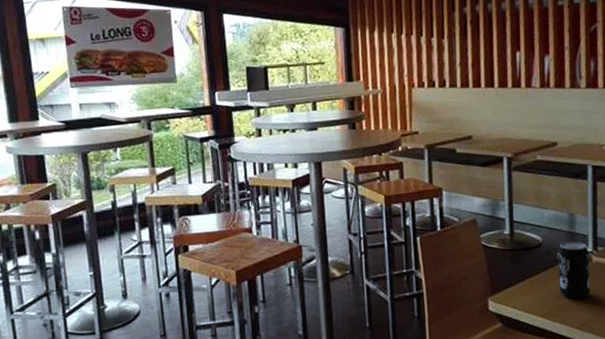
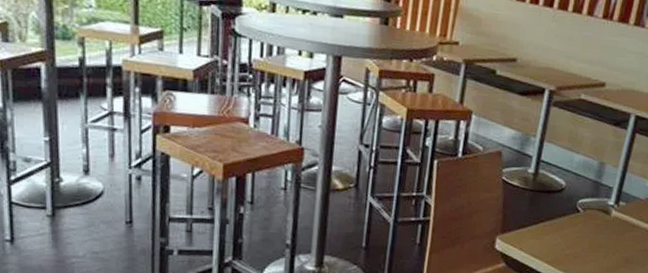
beverage can: present [557,241,591,299] -> none [571,190,610,251]

